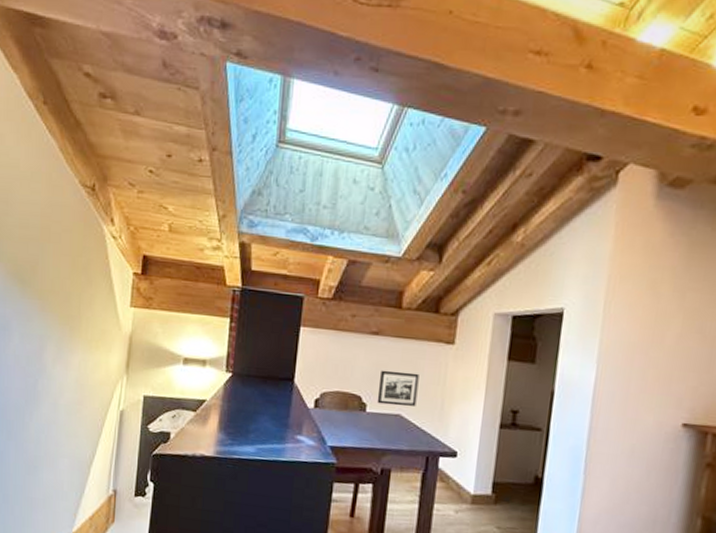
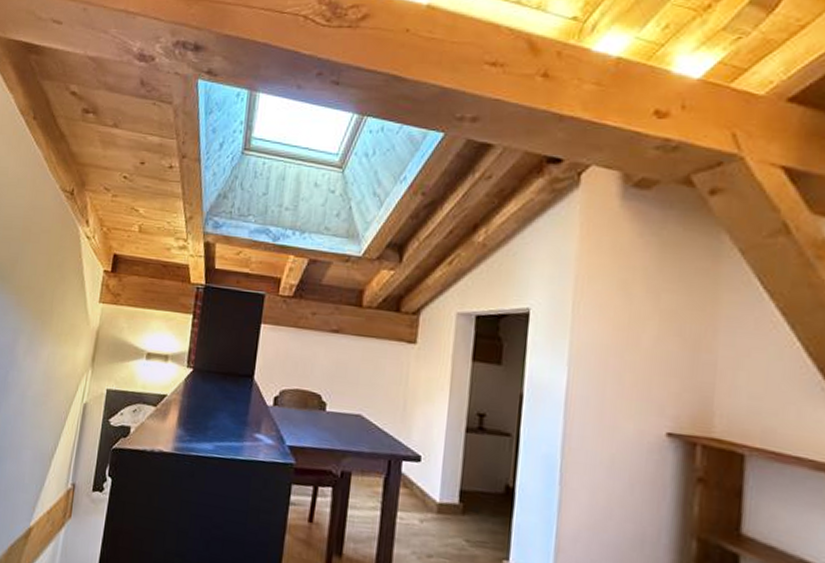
picture frame: present [377,370,419,407] -> none [337,368,380,407]

